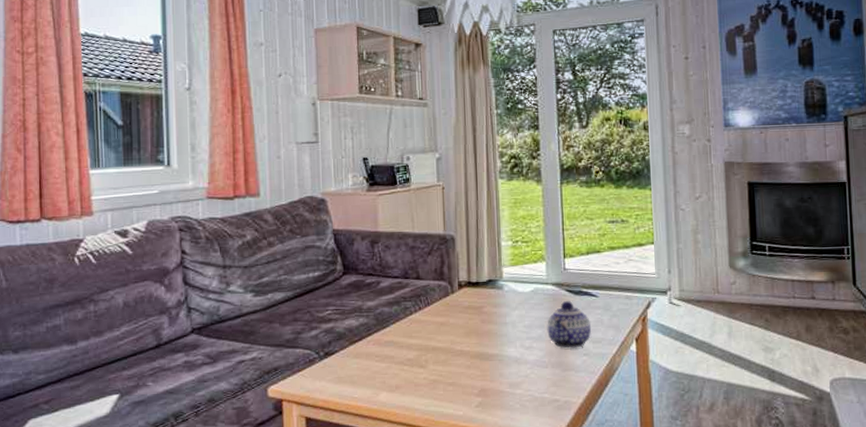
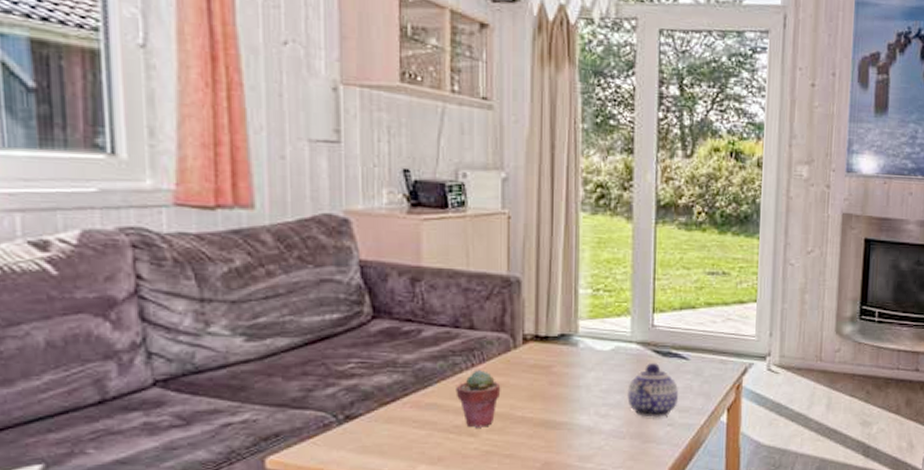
potted succulent: none [407,311,443,360] -> present [456,369,501,428]

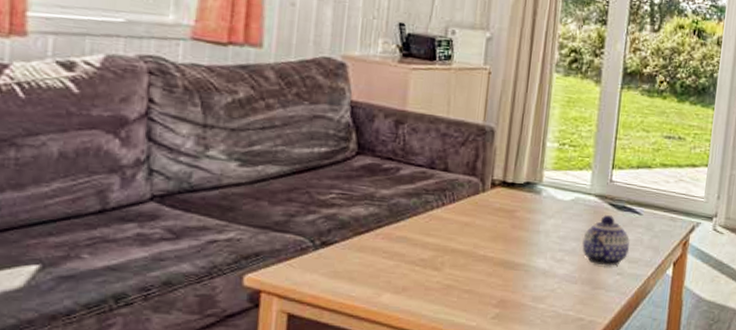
potted succulent: present [456,369,501,428] -> none [425,208,467,263]

